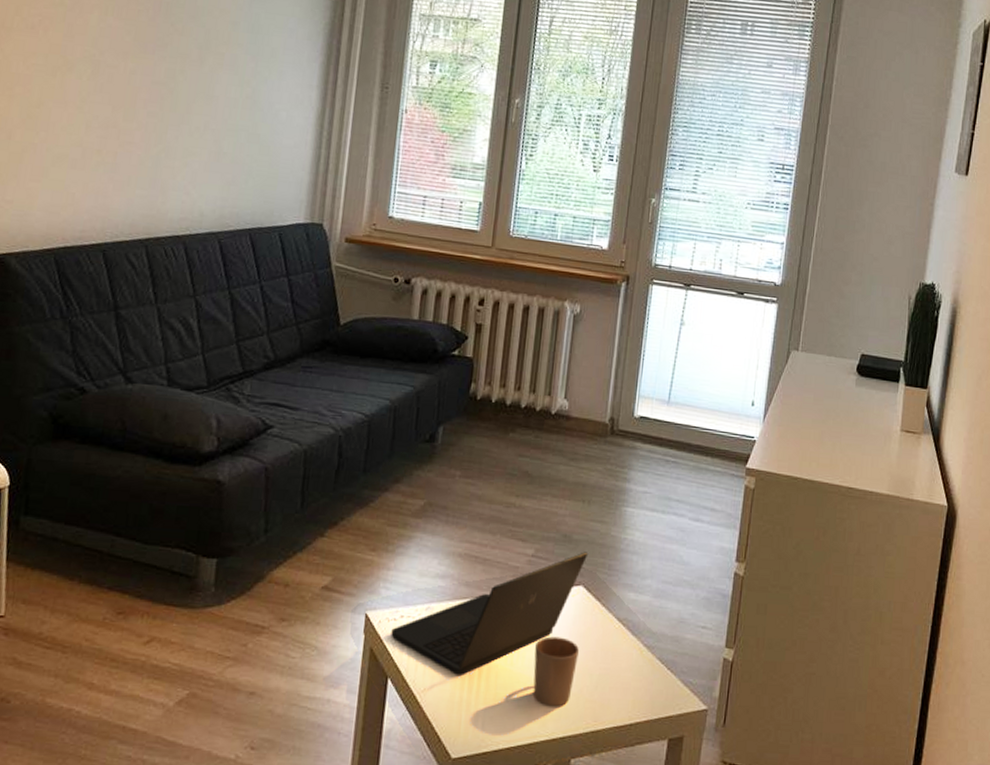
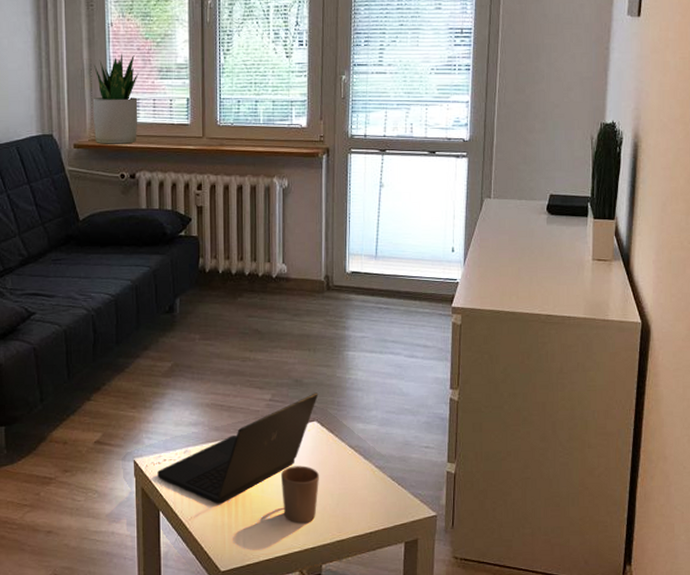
planter: none [370,144,429,245] -> present [92,53,139,144]

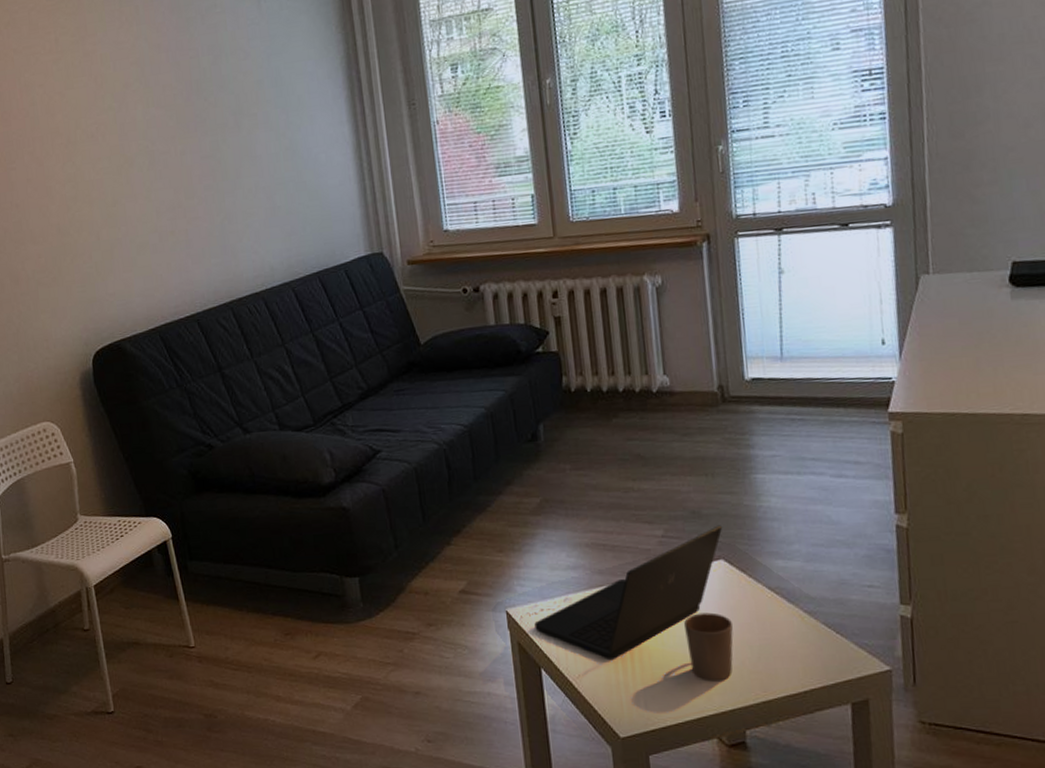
planter: present [92,53,139,144] -> none [422,153,478,257]

